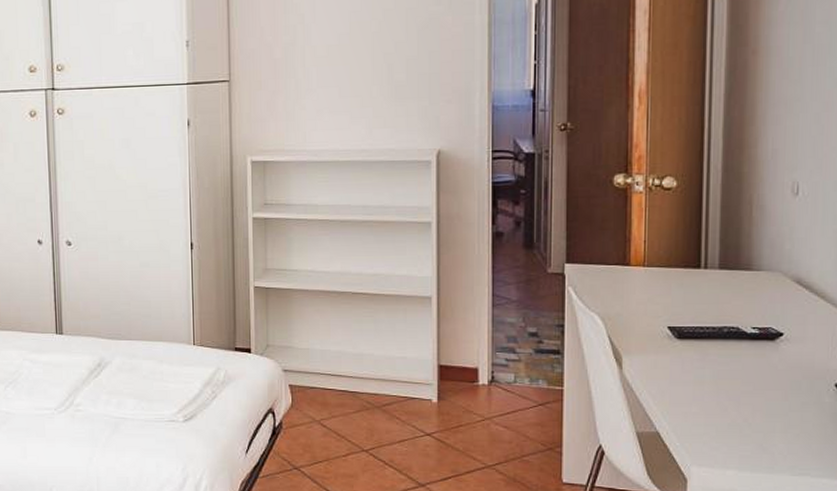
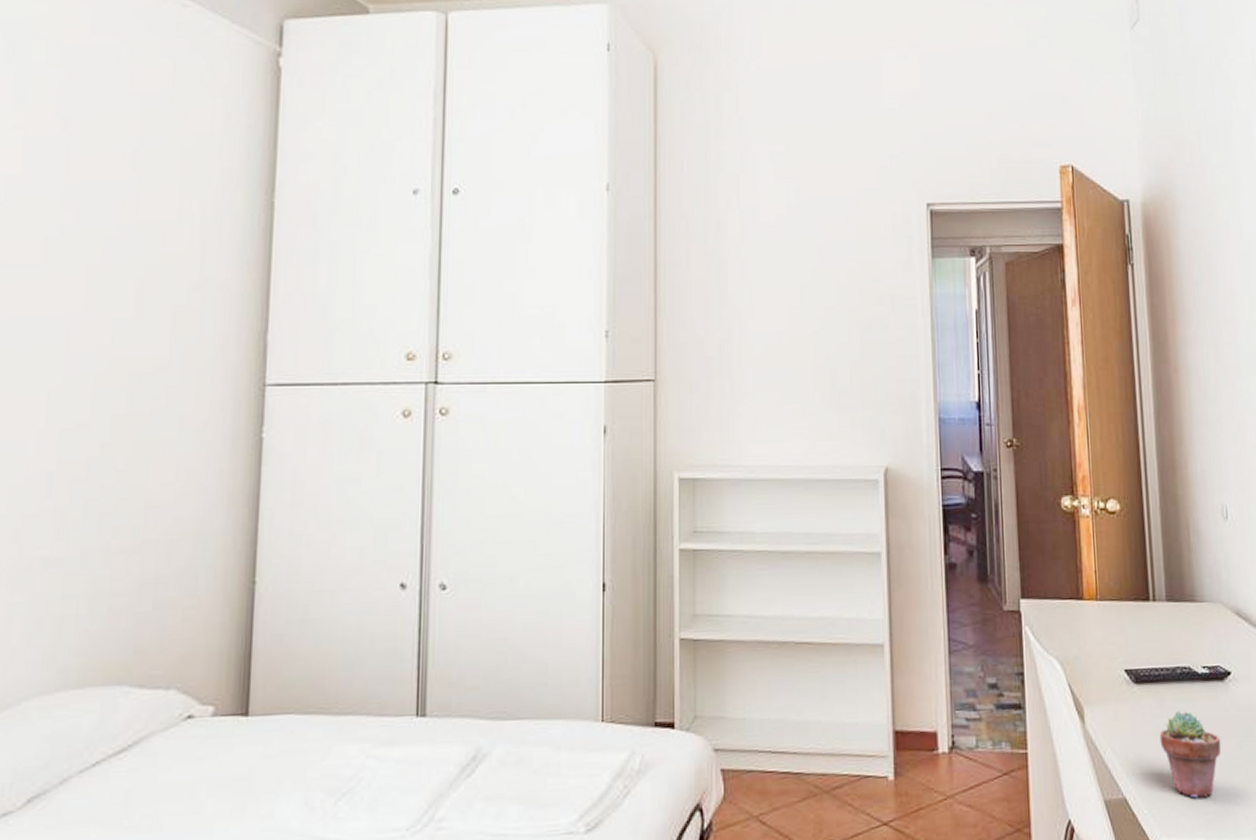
potted succulent: none [699,364,765,437] -> present [1159,711,1222,798]

